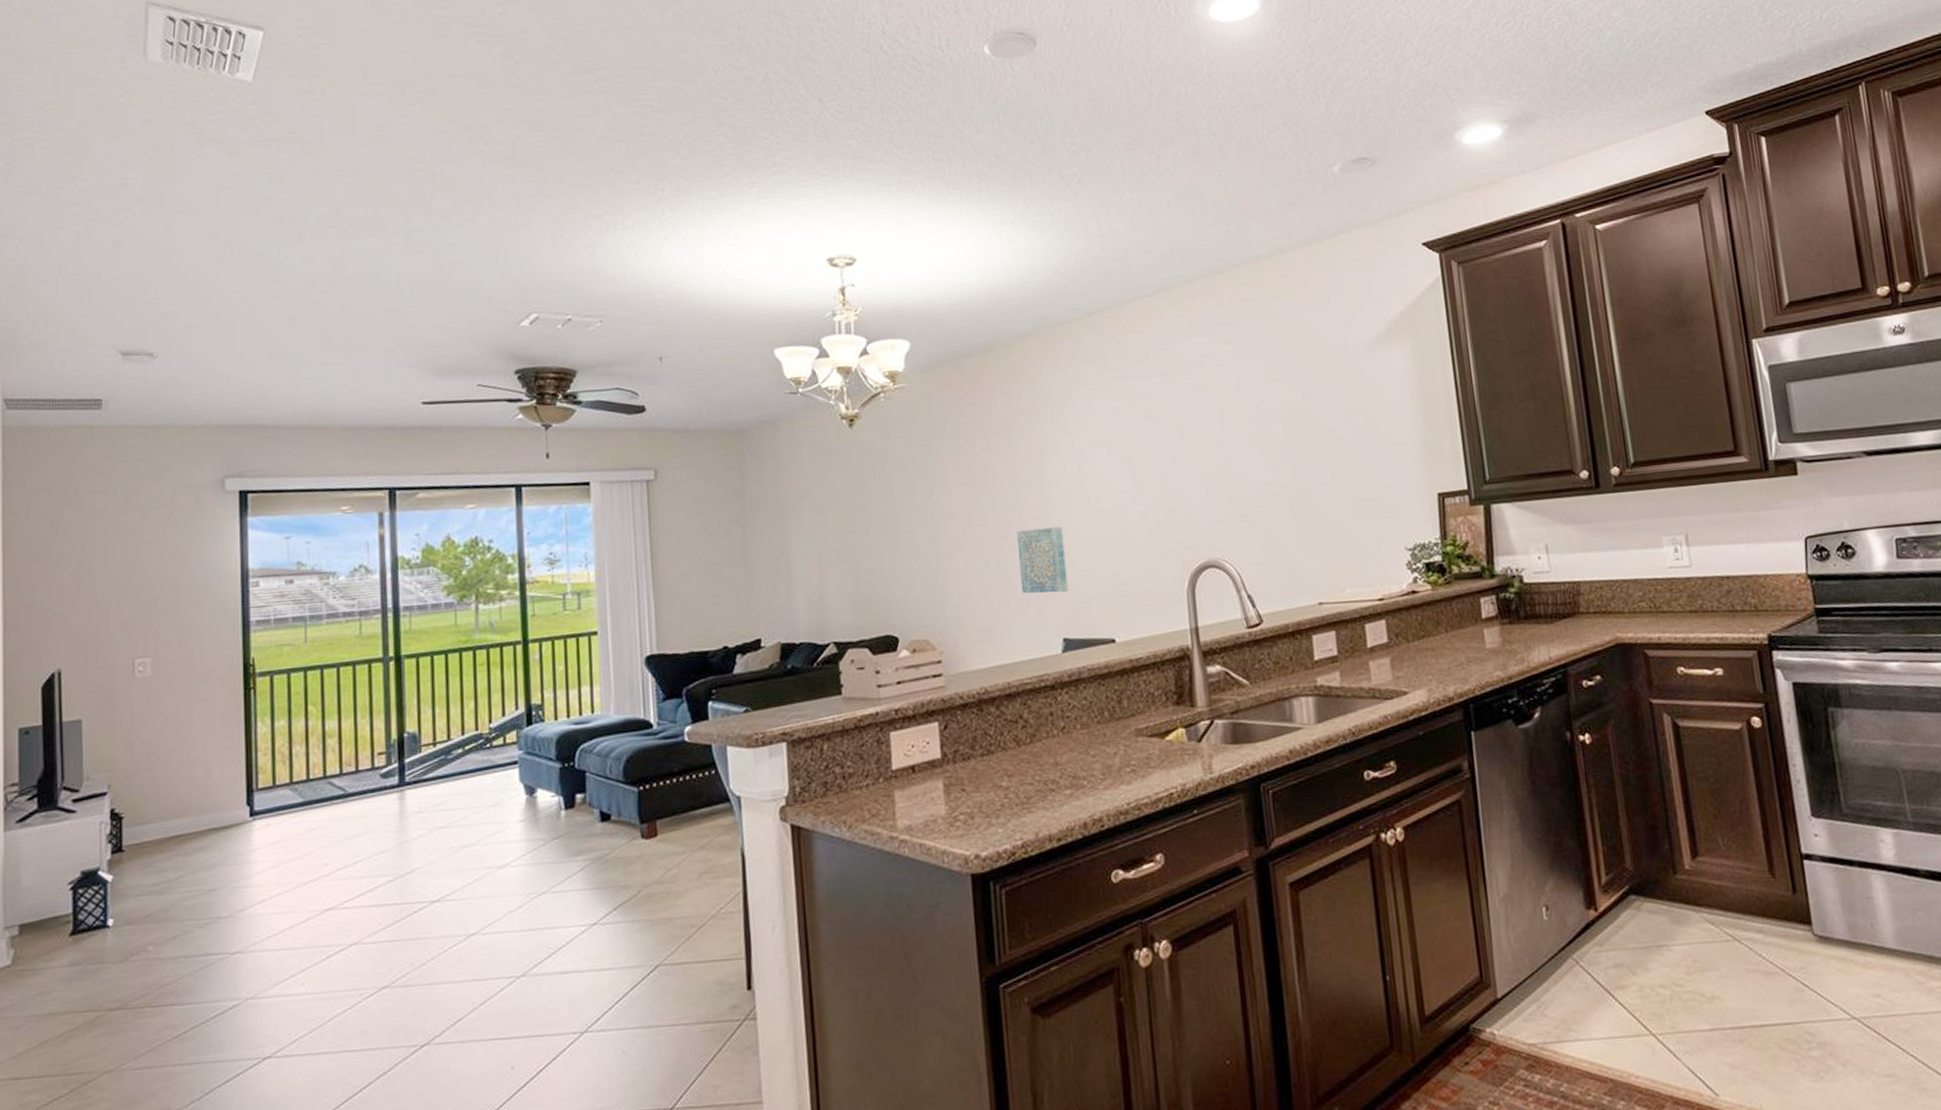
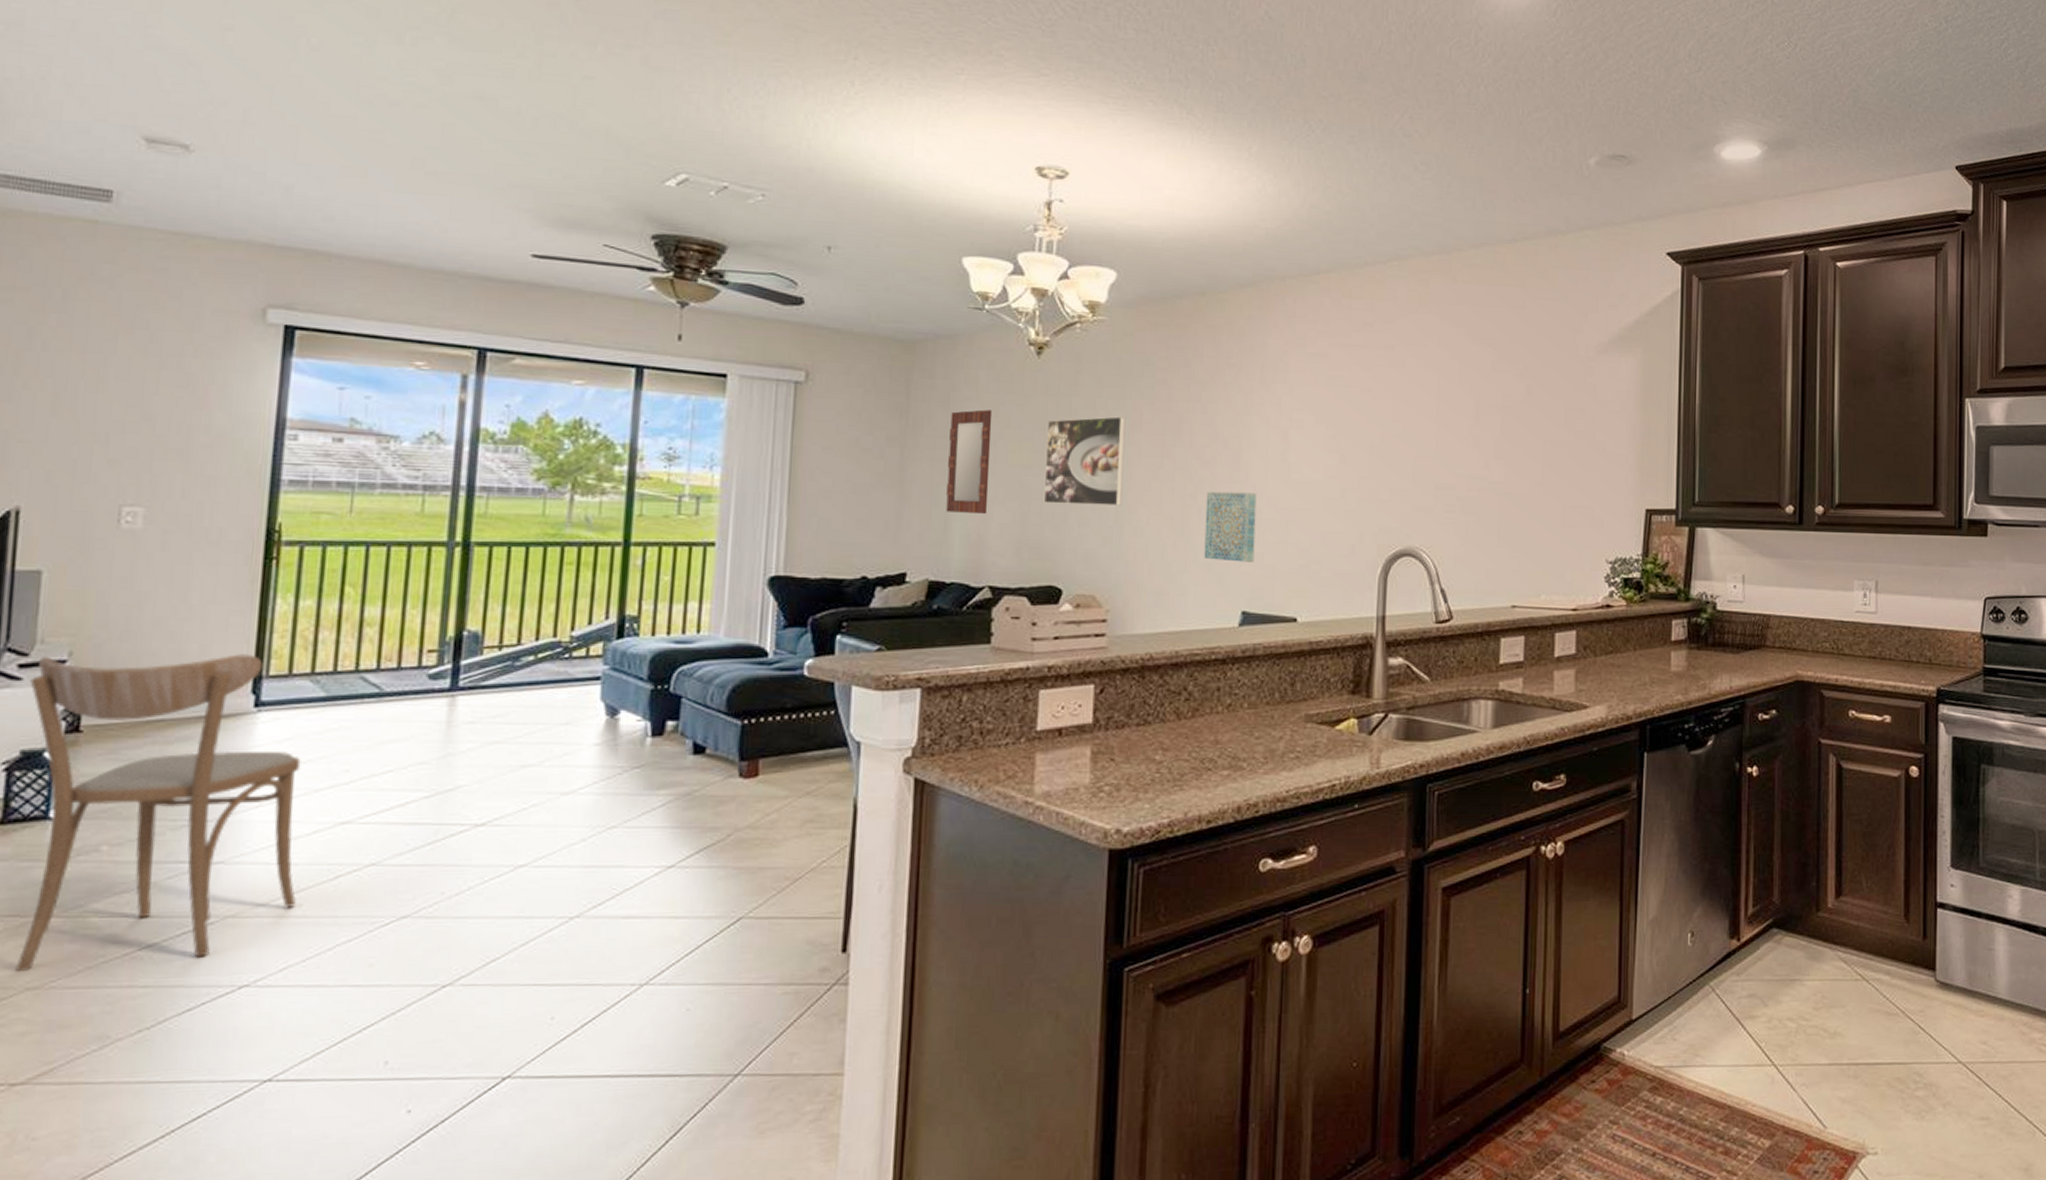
dining chair: none [82,772,300,1059] -> present [15,654,301,973]
home mirror: none [781,482,824,580] -> present [945,409,993,515]
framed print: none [865,472,941,561] -> present [1043,416,1126,506]

